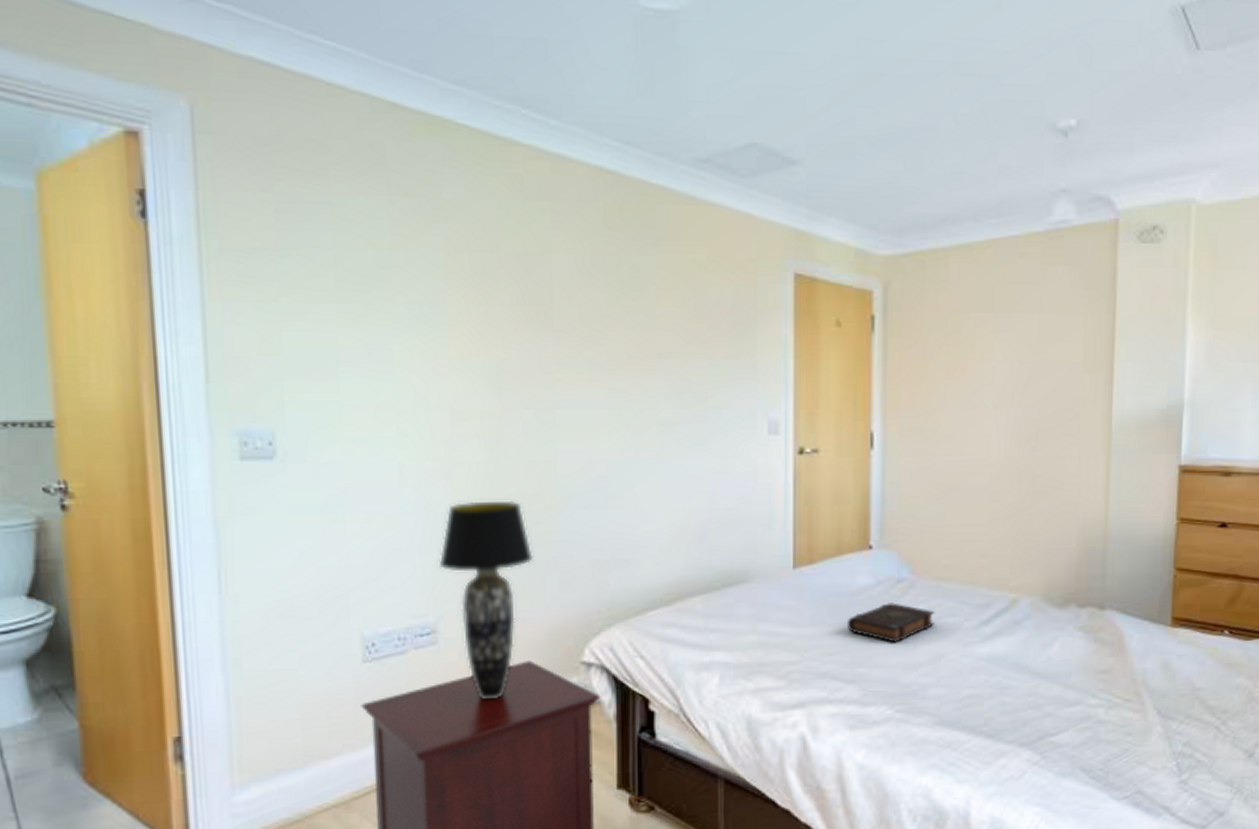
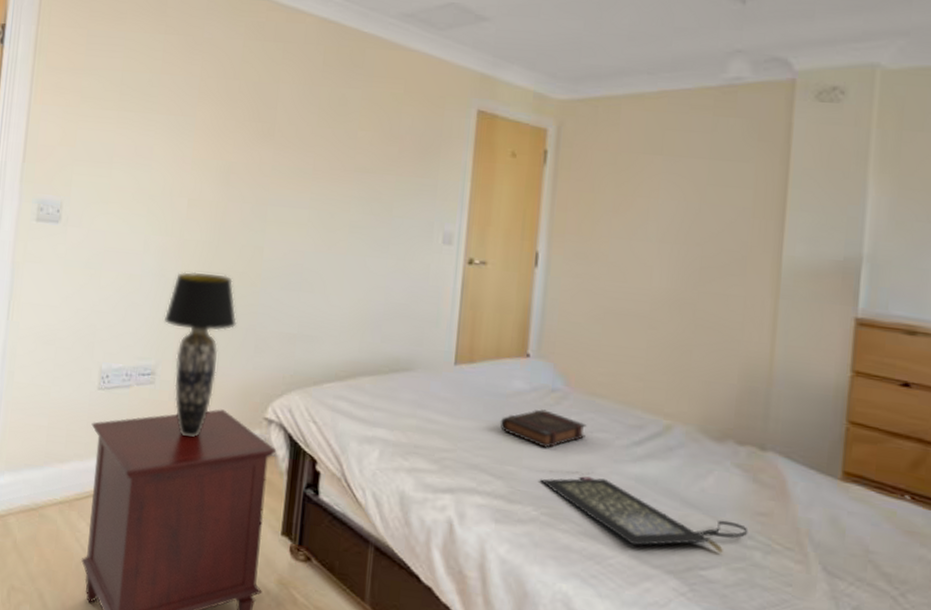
clutch bag: none [891,664,1092,726] -> present [539,476,749,554]

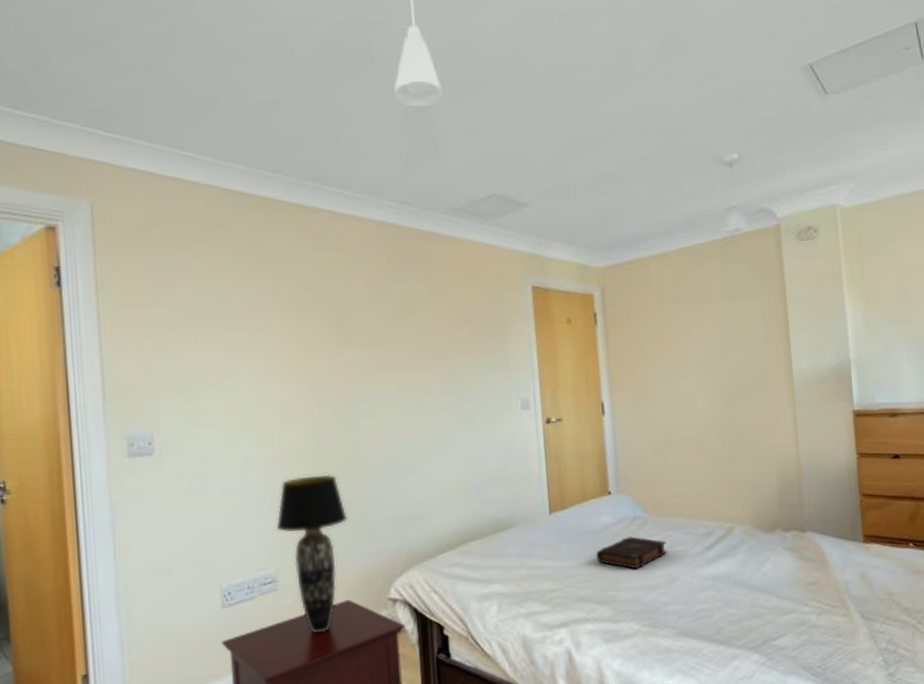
clutch bag: present [539,476,749,554] -> none [636,584,804,634]

